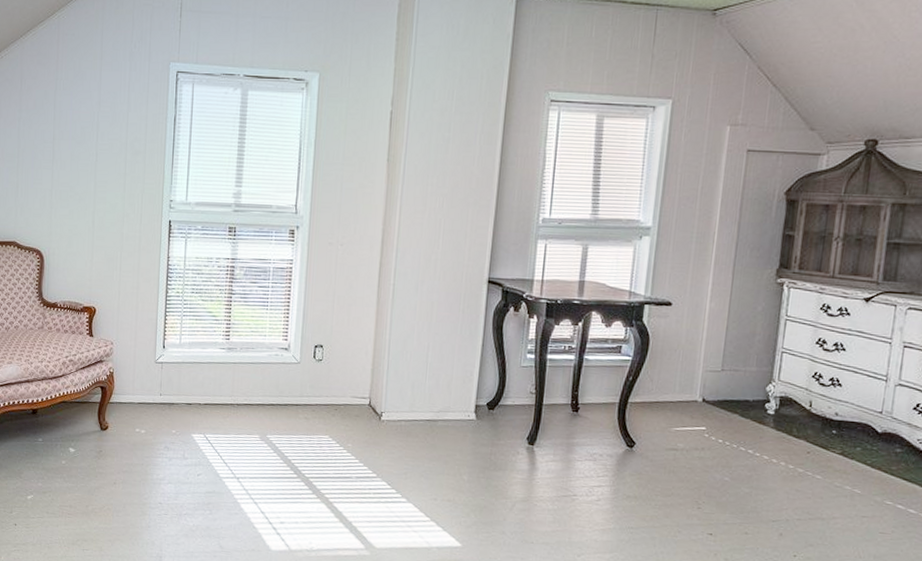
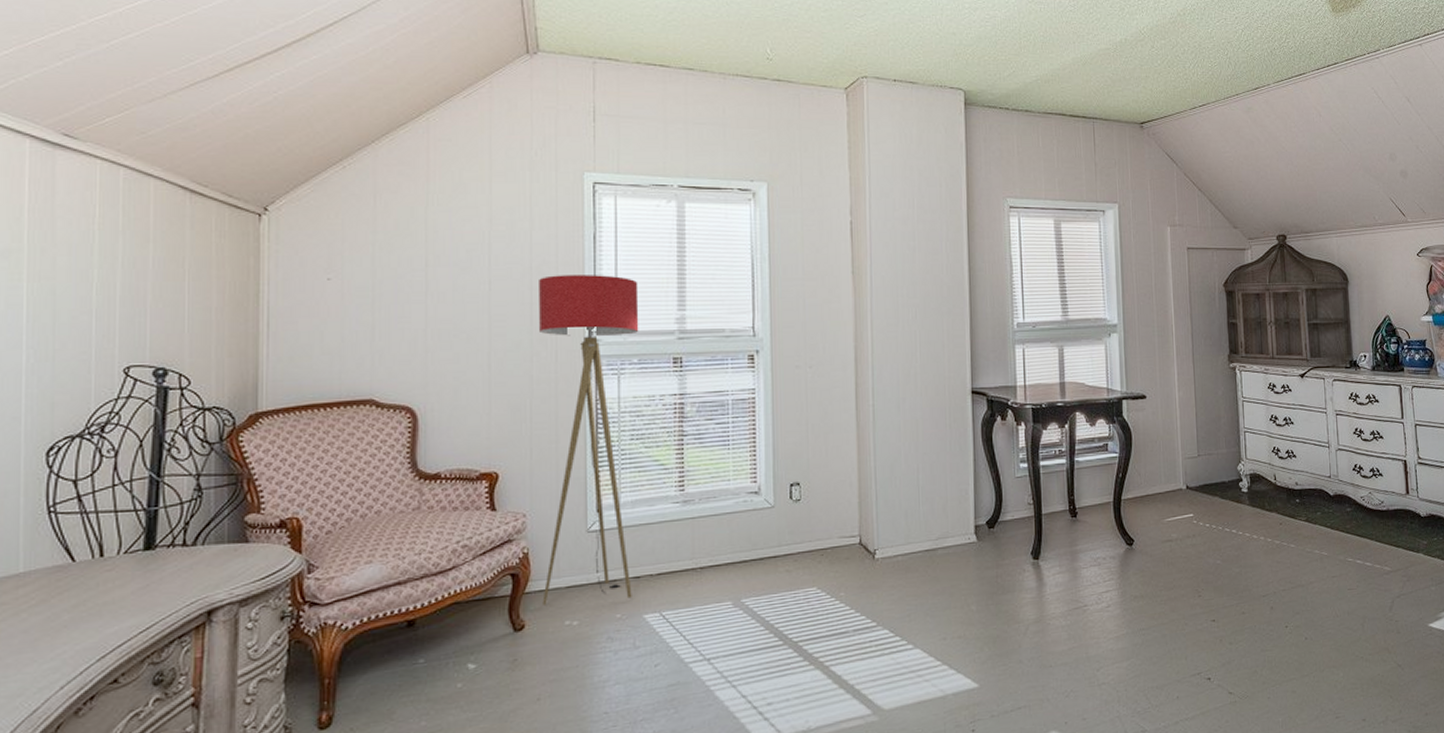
floor lamp: none [121,151,206,420] -> present [539,275,639,605]

